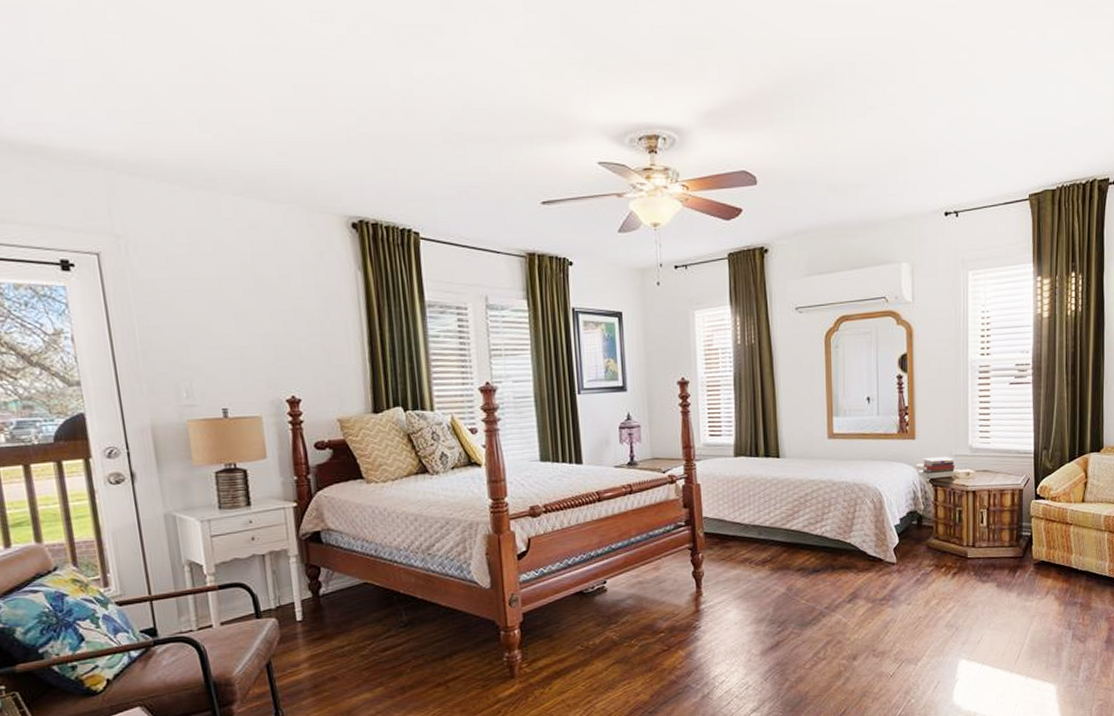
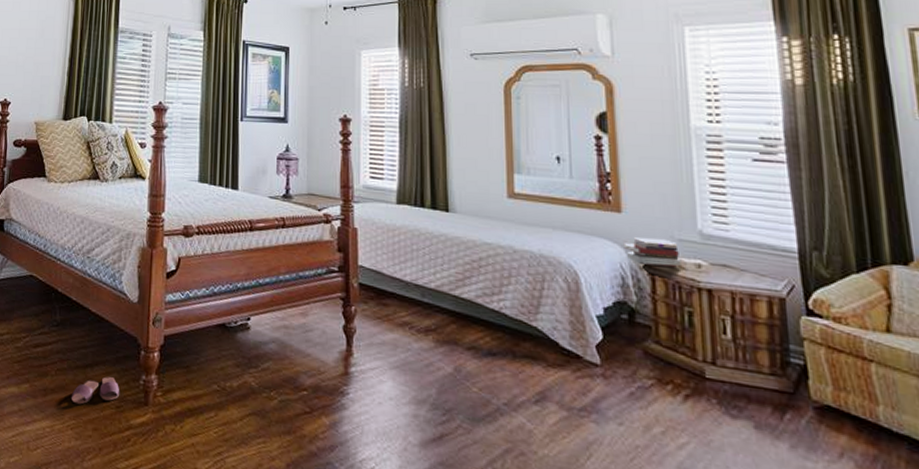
slippers: none [432,661,484,693] -> present [70,376,120,405]

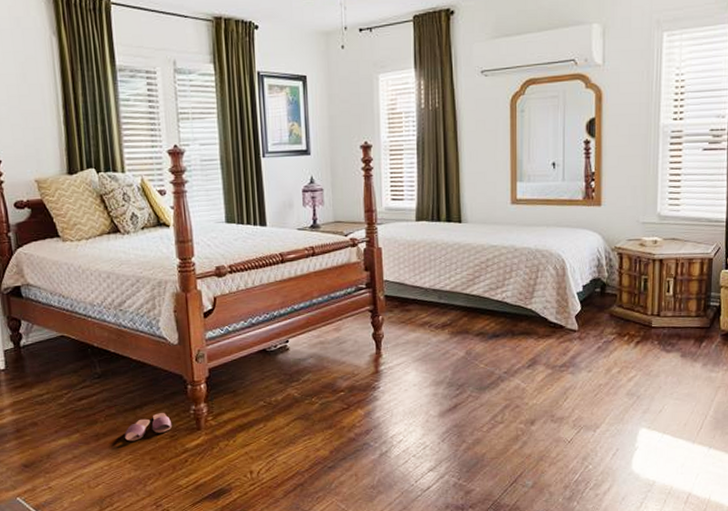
books: present [623,237,681,268] -> none [601,223,643,247]

